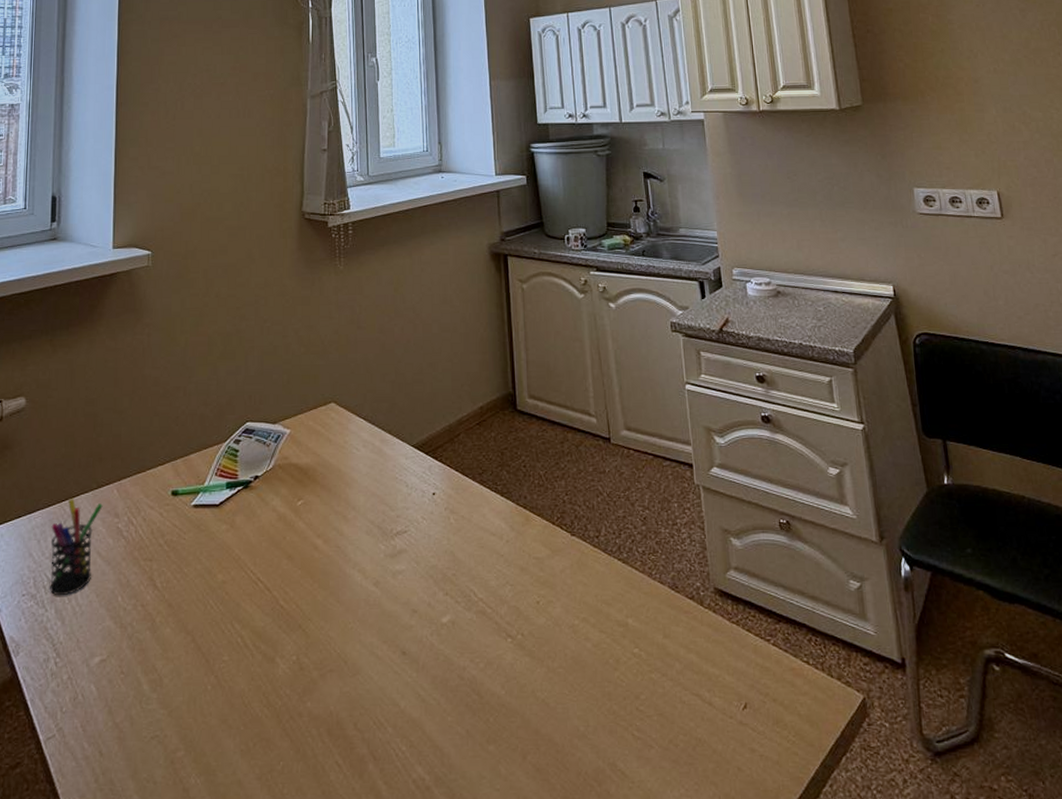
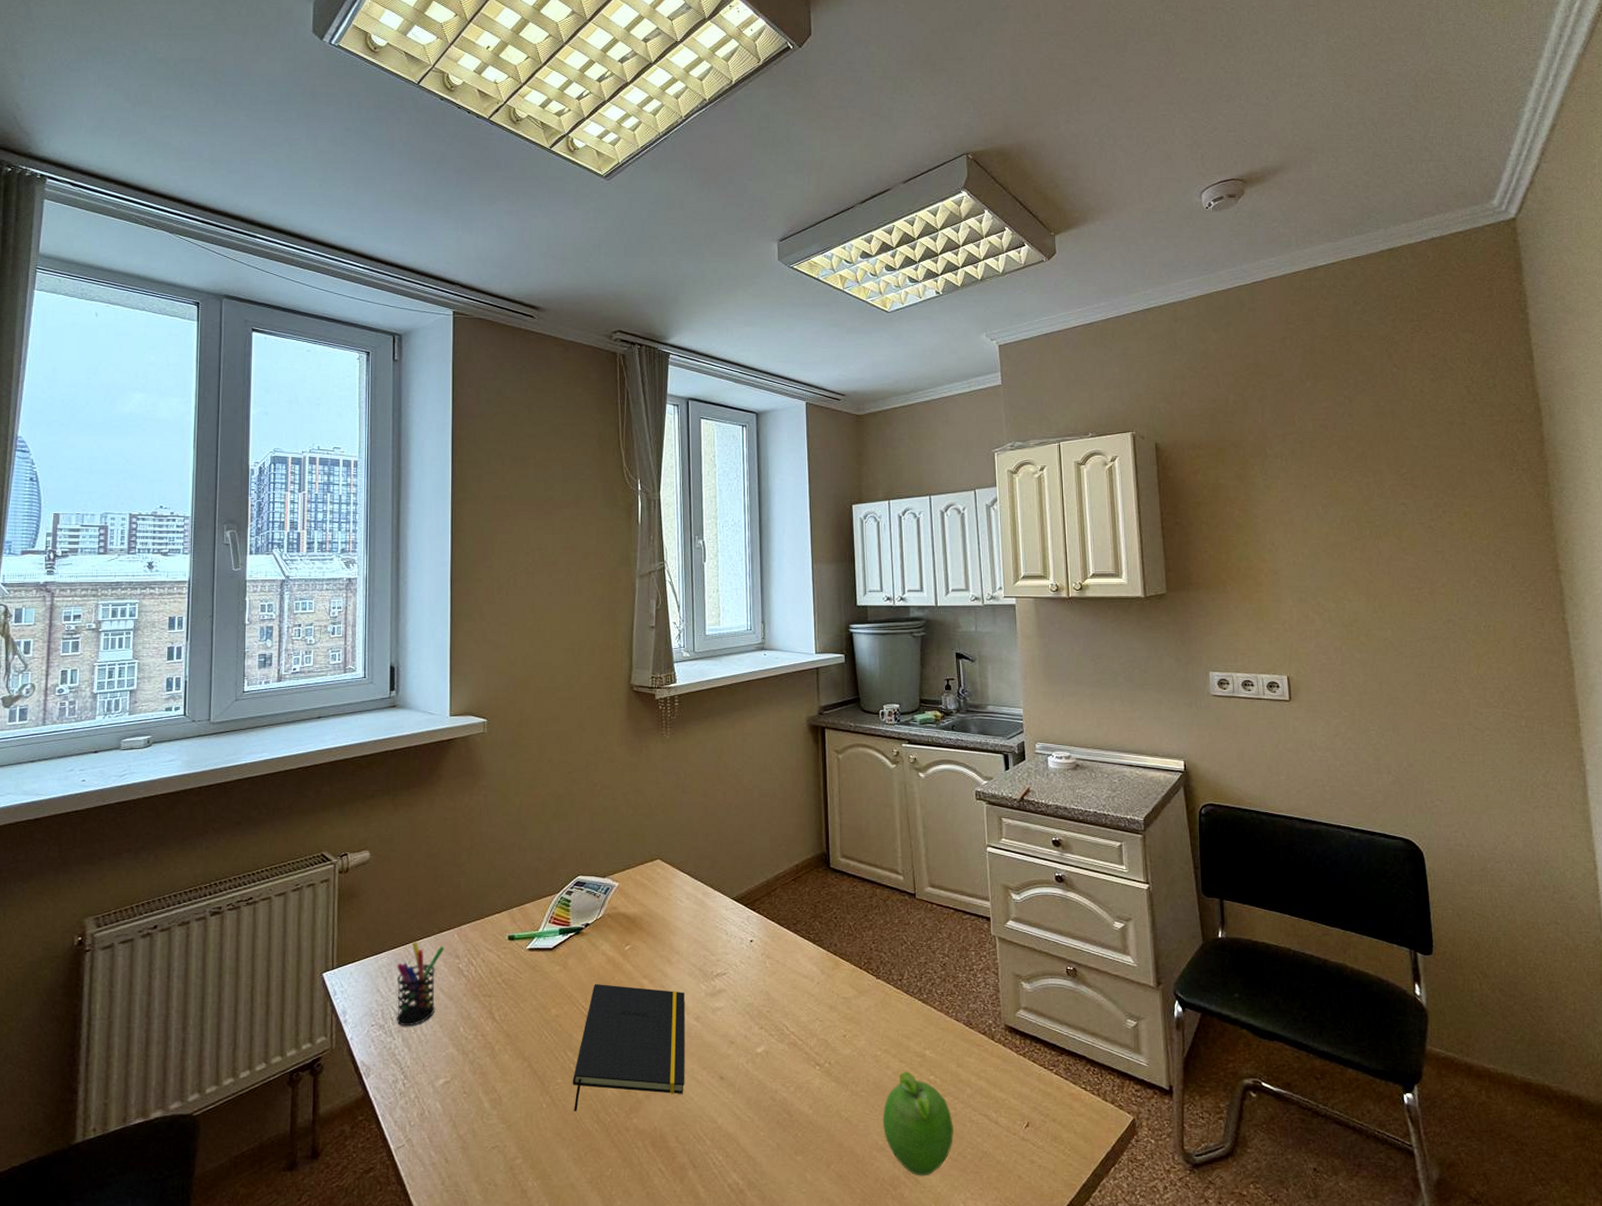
notepad: none [239,545,363,694] -> present [572,984,685,1111]
fruit: none [583,643,663,769] -> present [882,1071,953,1176]

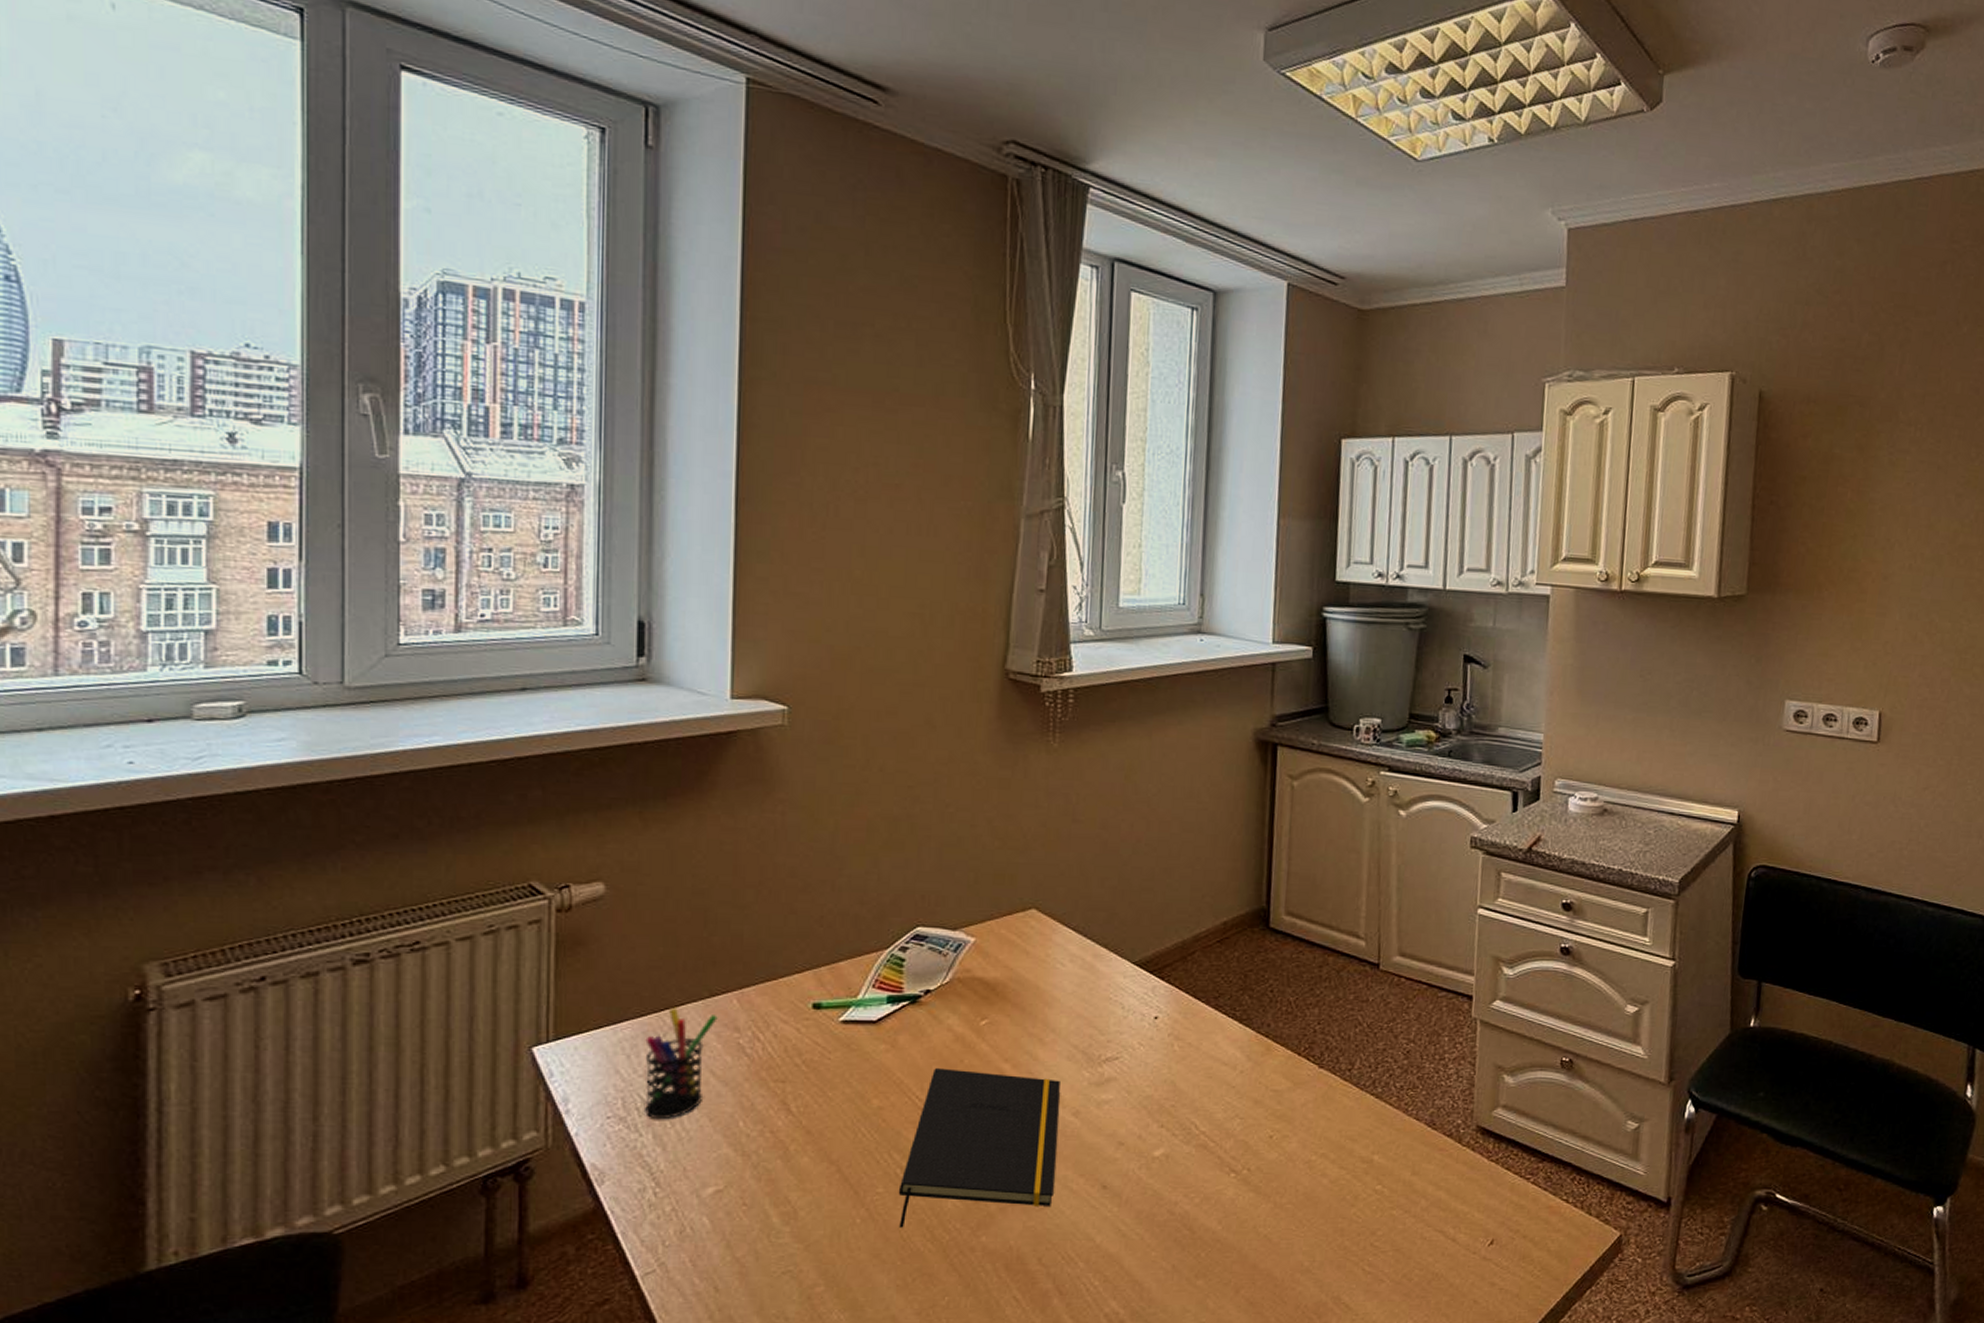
fruit: present [882,1071,953,1176] -> none [1310,1180,1400,1302]

